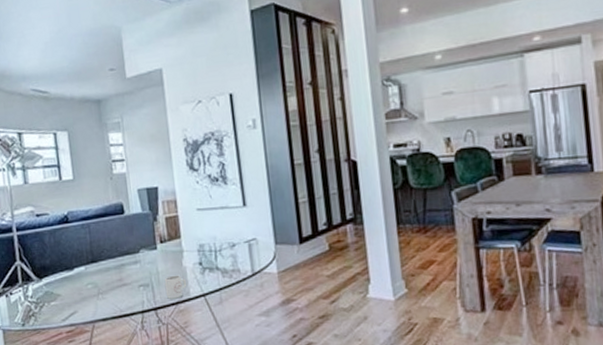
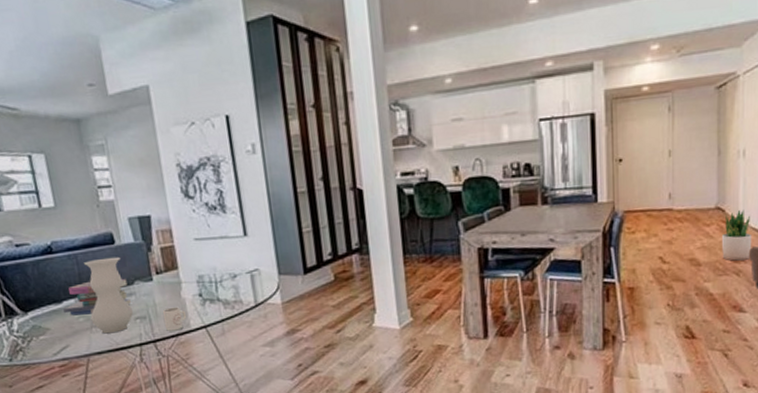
books: none [74,247,136,283] -> present [63,279,131,316]
vase: none [95,226,137,301] -> present [84,256,133,334]

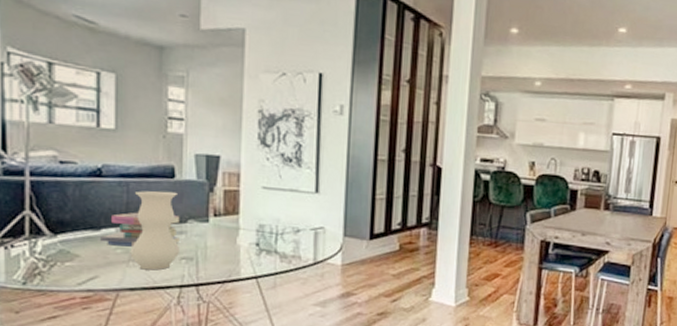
mug: present [162,306,187,331] -> none [212,252,239,277]

